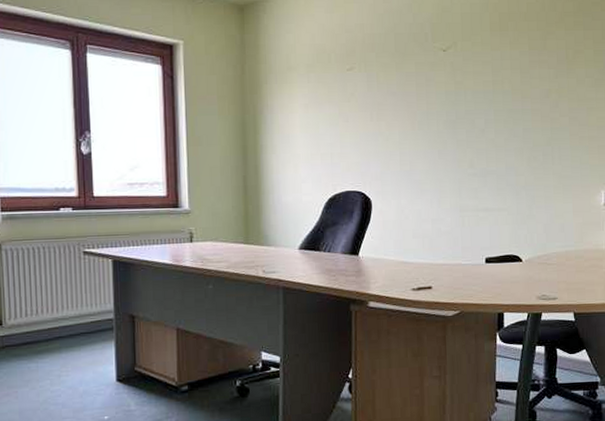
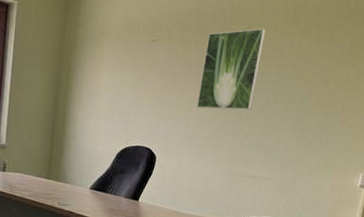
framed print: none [409,43,473,139] -> present [197,28,266,111]

